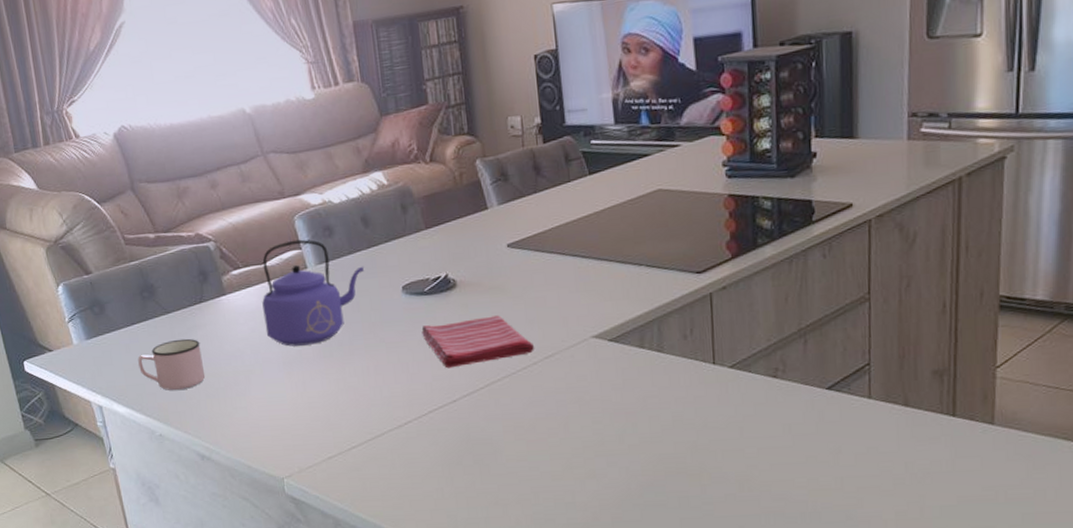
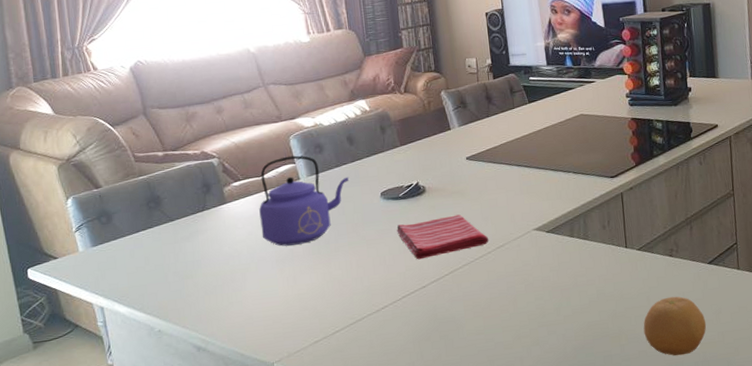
mug: present [138,338,206,391] -> none [141,242,205,290]
fruit: none [732,428,820,504] -> present [643,296,707,356]

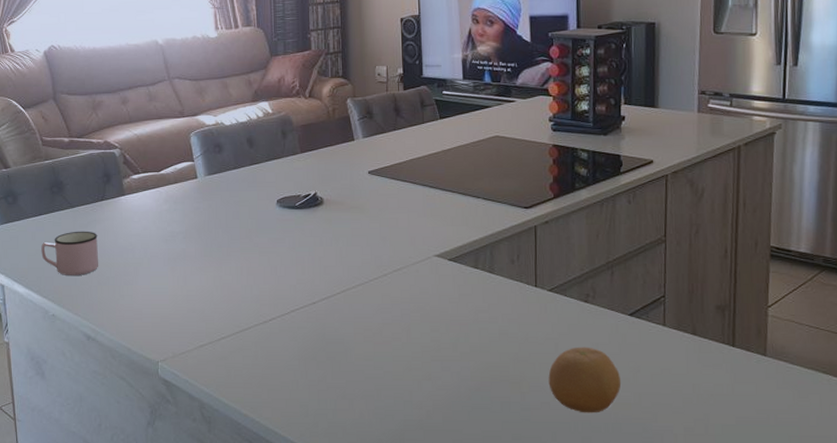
mug: none [141,242,205,290] -> present [41,231,99,275]
kettle: present [259,155,350,246] -> none [156,153,247,245]
dish towel: present [396,214,489,260] -> none [290,231,386,274]

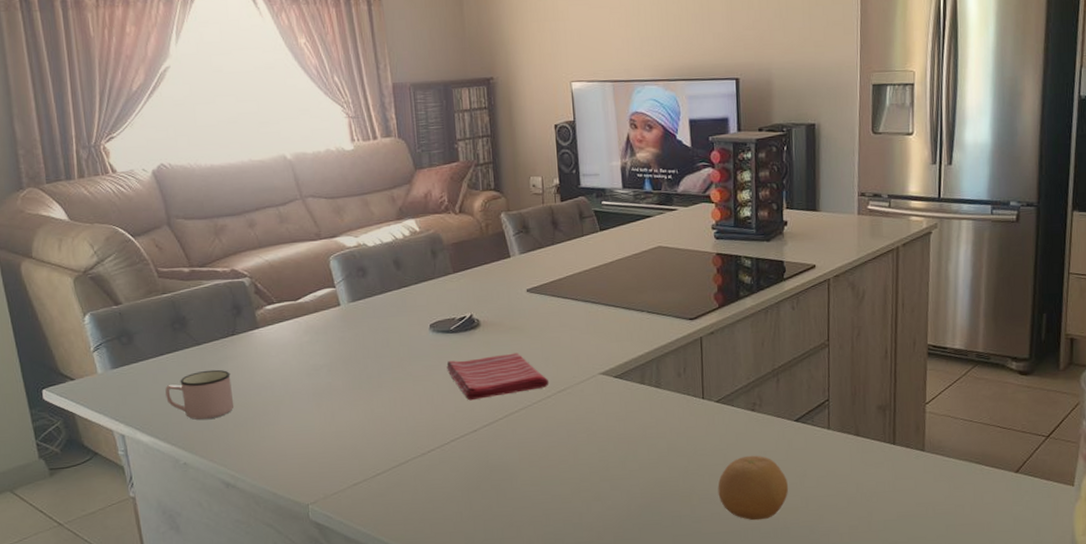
dish towel: none [290,231,386,274] -> present [446,353,550,401]

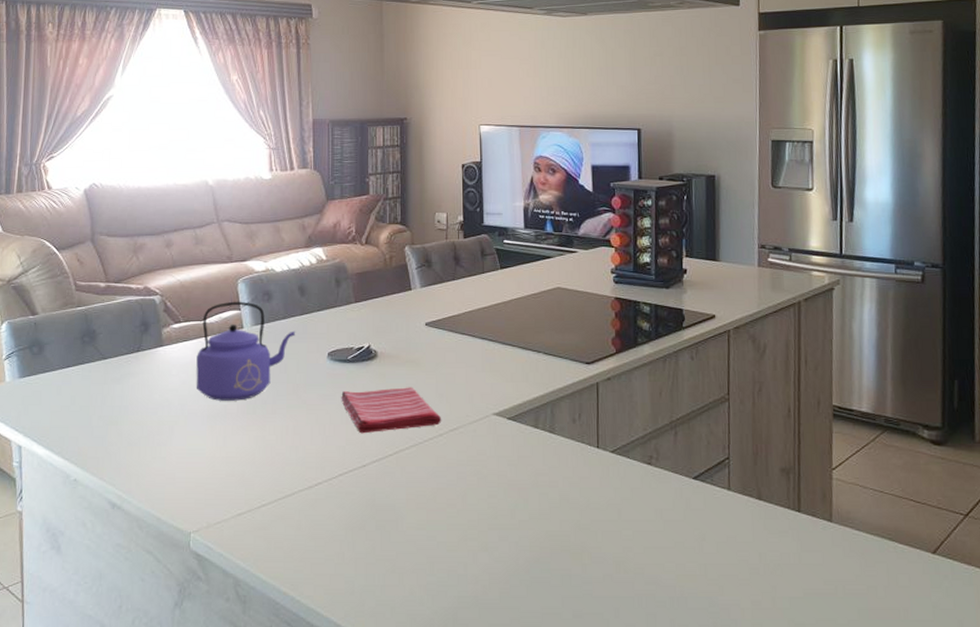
mug: present [165,369,234,420] -> none [66,385,131,435]
kettle: none [294,278,395,379] -> present [196,301,296,401]
fruit: present [718,455,789,521] -> none [611,513,687,587]

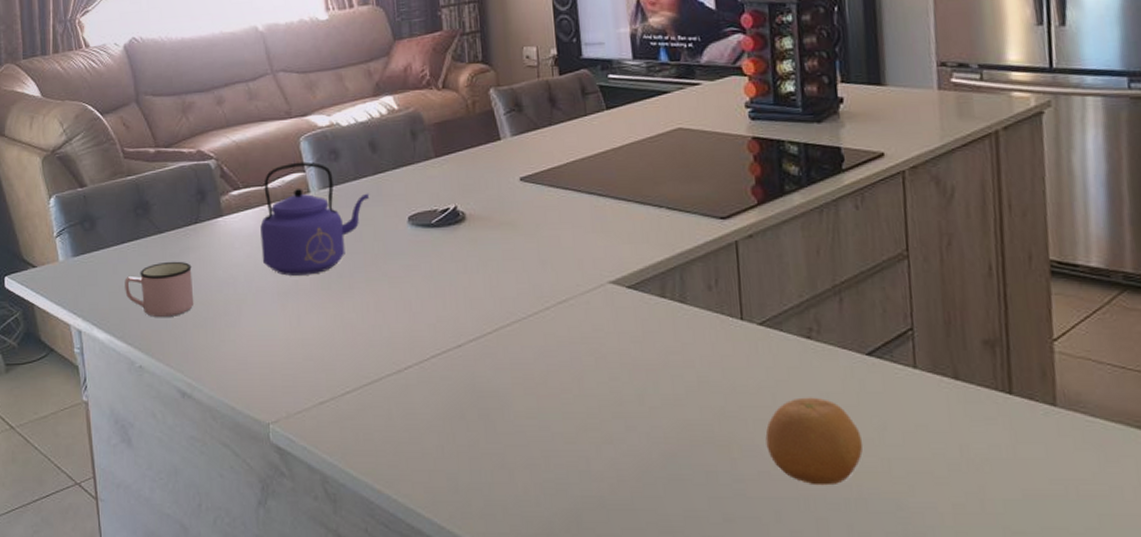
mug: none [66,385,131,435] -> present [125,261,194,317]
dish towel: present [341,387,442,434] -> none [427,253,548,309]
fruit: none [611,513,687,587] -> present [765,397,864,486]

